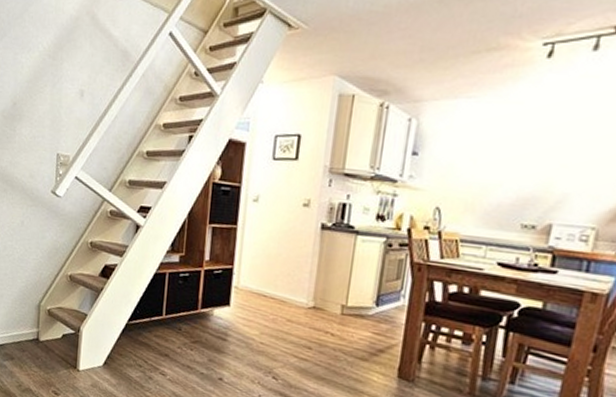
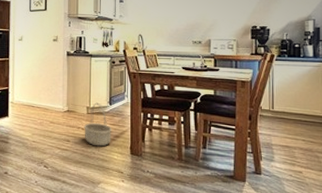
basket: none [333,300,376,362] -> present [84,102,112,147]

